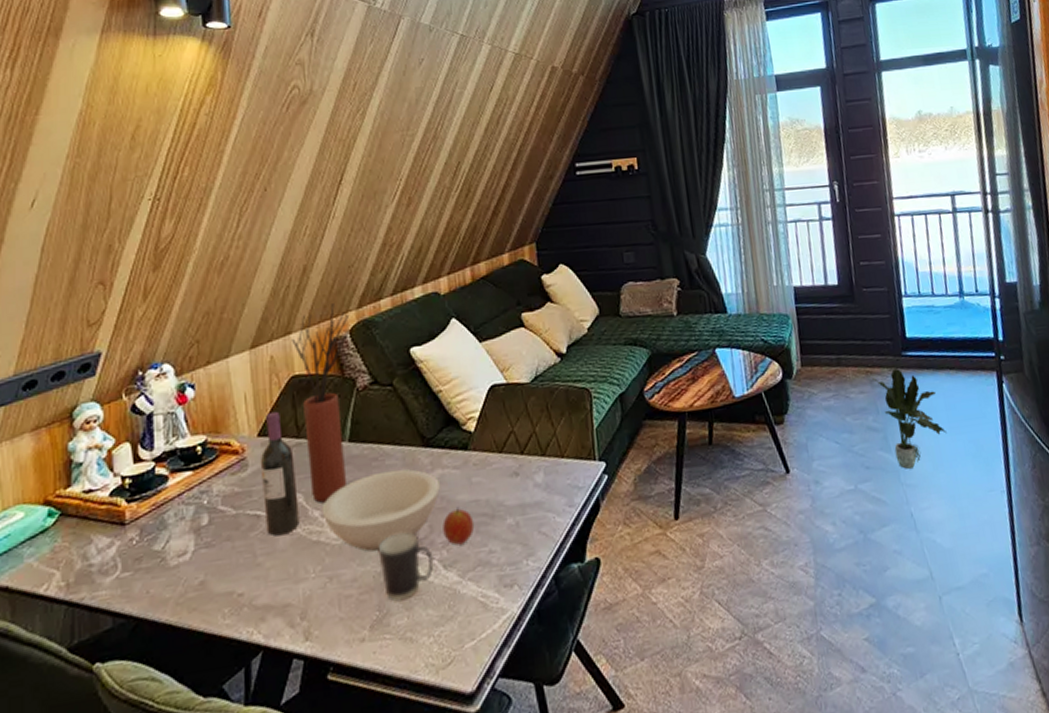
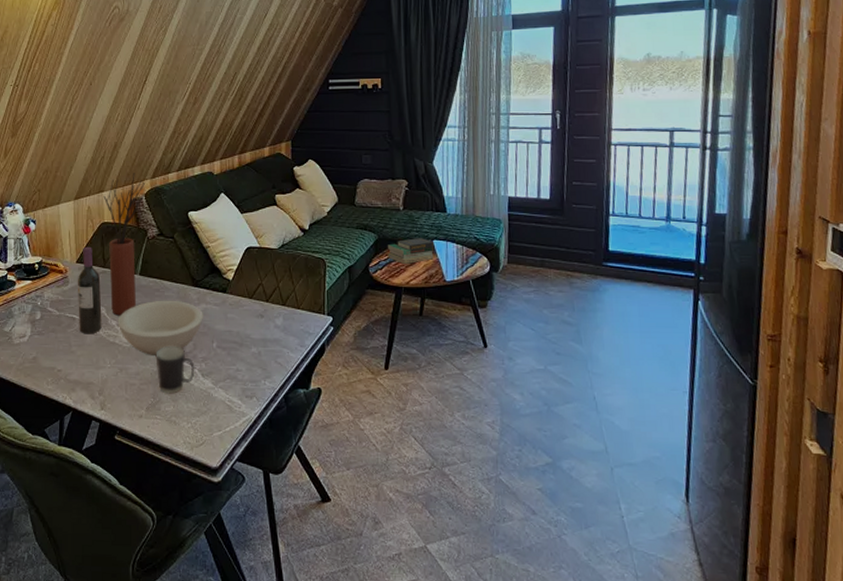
fruit: present [442,506,475,546] -> none [203,333,227,361]
books: none [664,347,719,384] -> present [387,238,435,265]
potted plant: present [872,369,947,469] -> none [572,276,637,360]

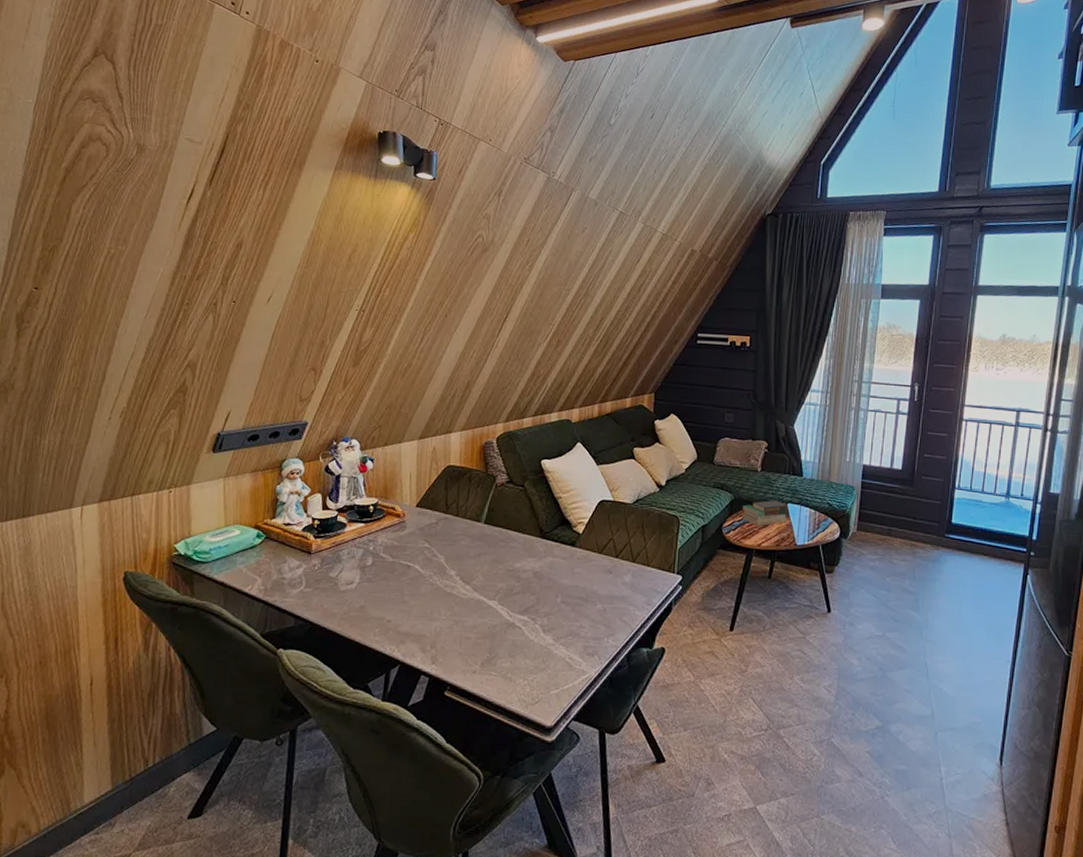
wine bottle: present [77,246,102,334] -> none [414,490,442,584]
vase: present [103,173,145,316] -> none [451,415,497,566]
bowl: present [118,300,203,355] -> none [456,550,549,609]
mug: present [155,345,195,394] -> none [494,599,536,650]

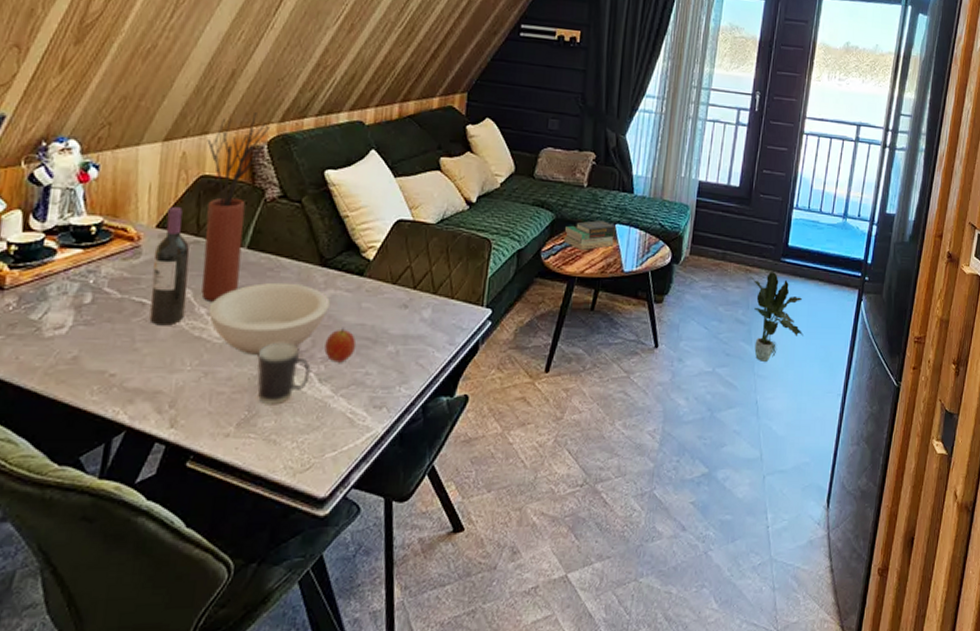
wine bottle: none [414,490,442,584] -> present [149,206,190,326]
vase: none [451,415,497,566] -> present [201,112,269,302]
bowl: none [456,550,549,609] -> present [208,282,330,355]
mug: none [494,599,536,650] -> present [256,342,311,405]
fruit: none [546,588,572,617] -> present [324,327,357,363]
potted plant: none [915,546,970,628] -> present [750,272,804,362]

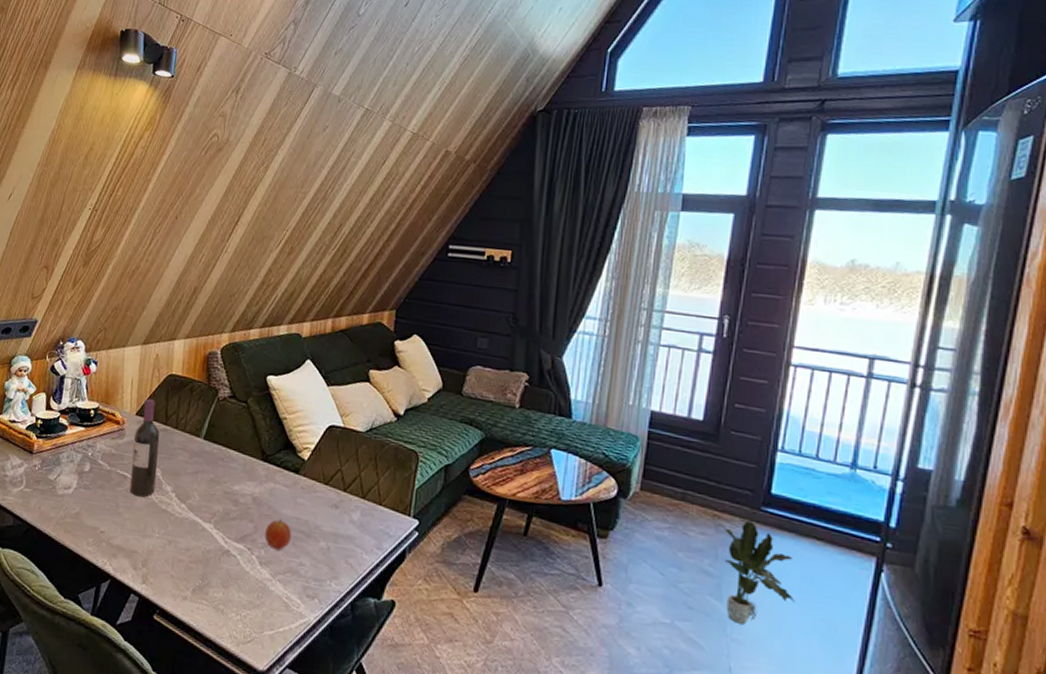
vase: present [201,112,269,302] -> none [168,323,223,482]
bowl: present [208,282,330,355] -> none [172,470,270,532]
mug: present [256,342,311,405] -> none [208,523,253,579]
books: present [563,220,617,251] -> none [493,443,553,473]

